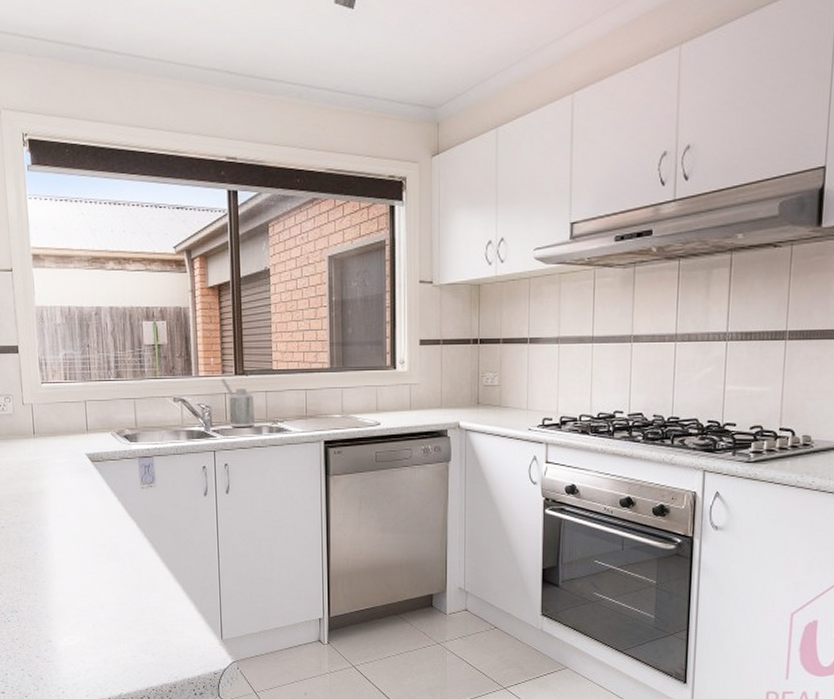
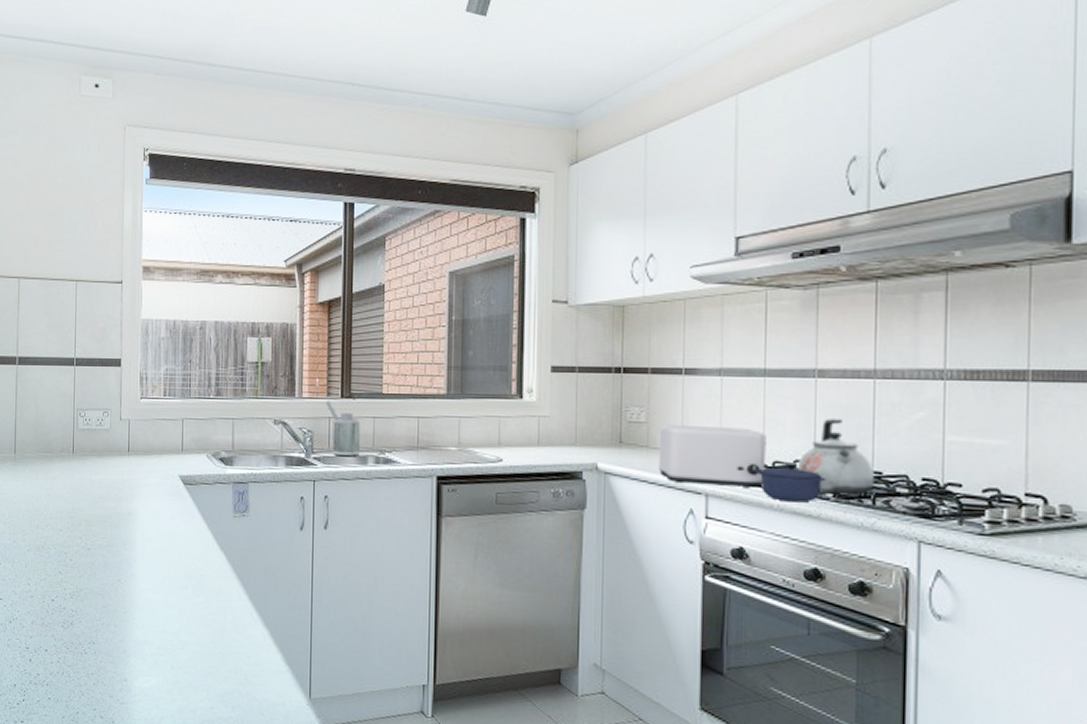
toaster: none [509,386,593,436] -> present [658,424,766,489]
cooking pot: none [585,413,638,446] -> present [756,462,826,503]
kettle: none [616,376,674,437] -> present [797,419,876,495]

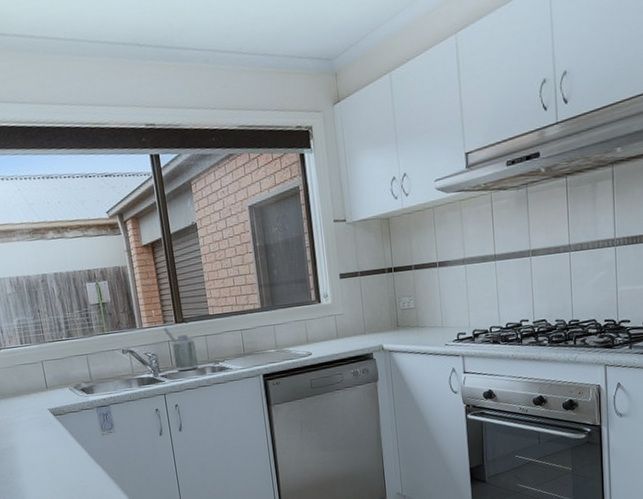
toaster: present [658,424,766,489] -> none [426,301,502,351]
cooking pot: present [756,462,826,503] -> none [496,322,543,352]
kettle: present [797,419,876,495] -> none [522,285,575,342]

